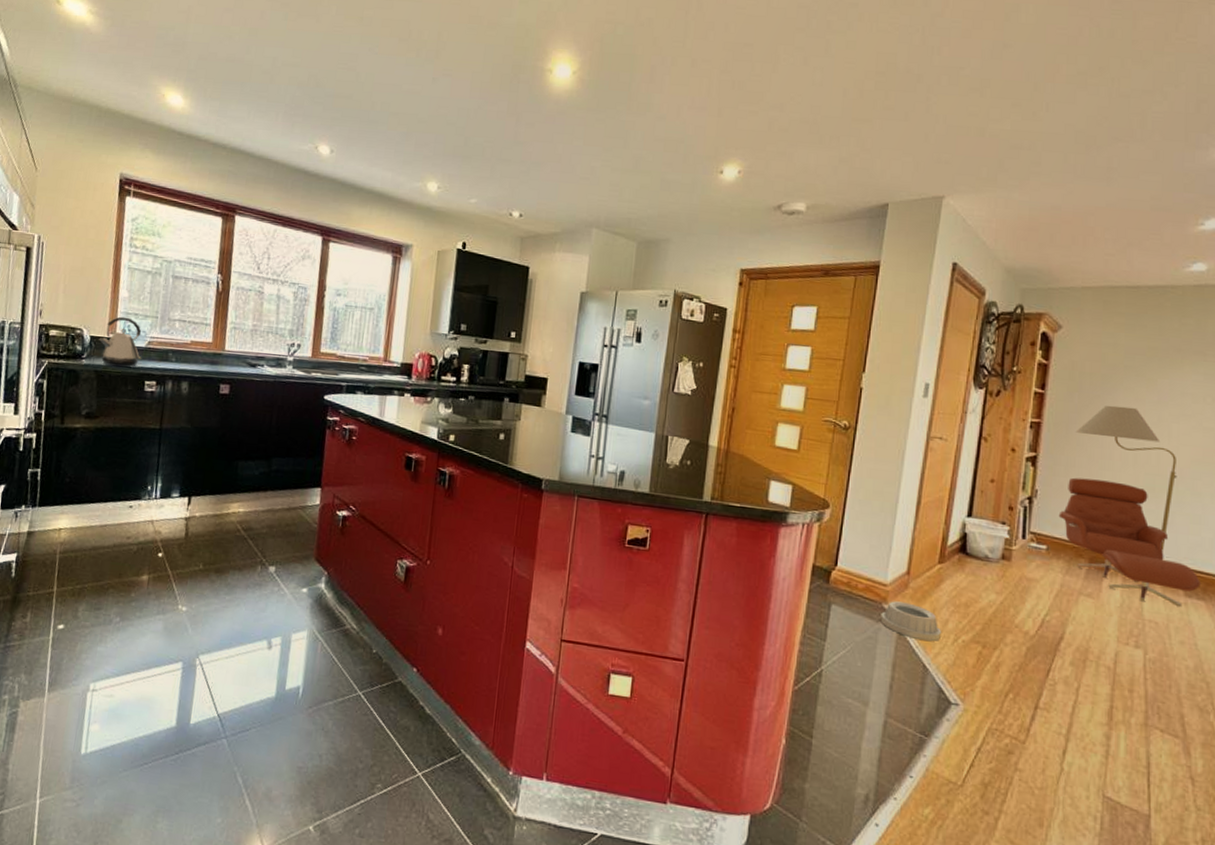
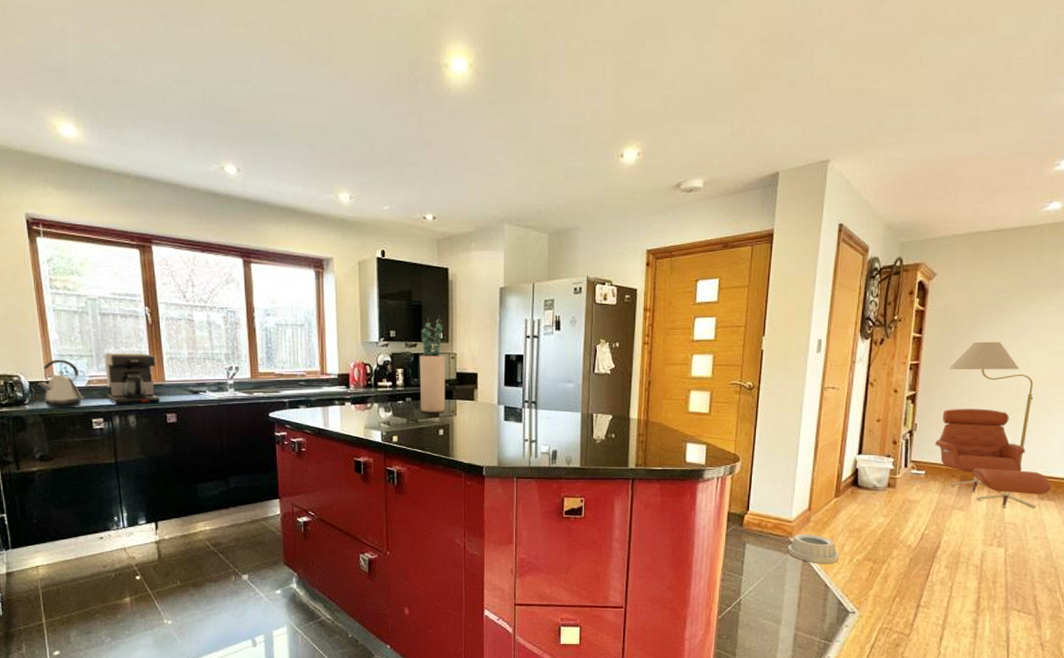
coffee maker: none [164,315,219,373] -> present [104,352,160,405]
vase: none [482,312,518,417] -> present [420,314,446,414]

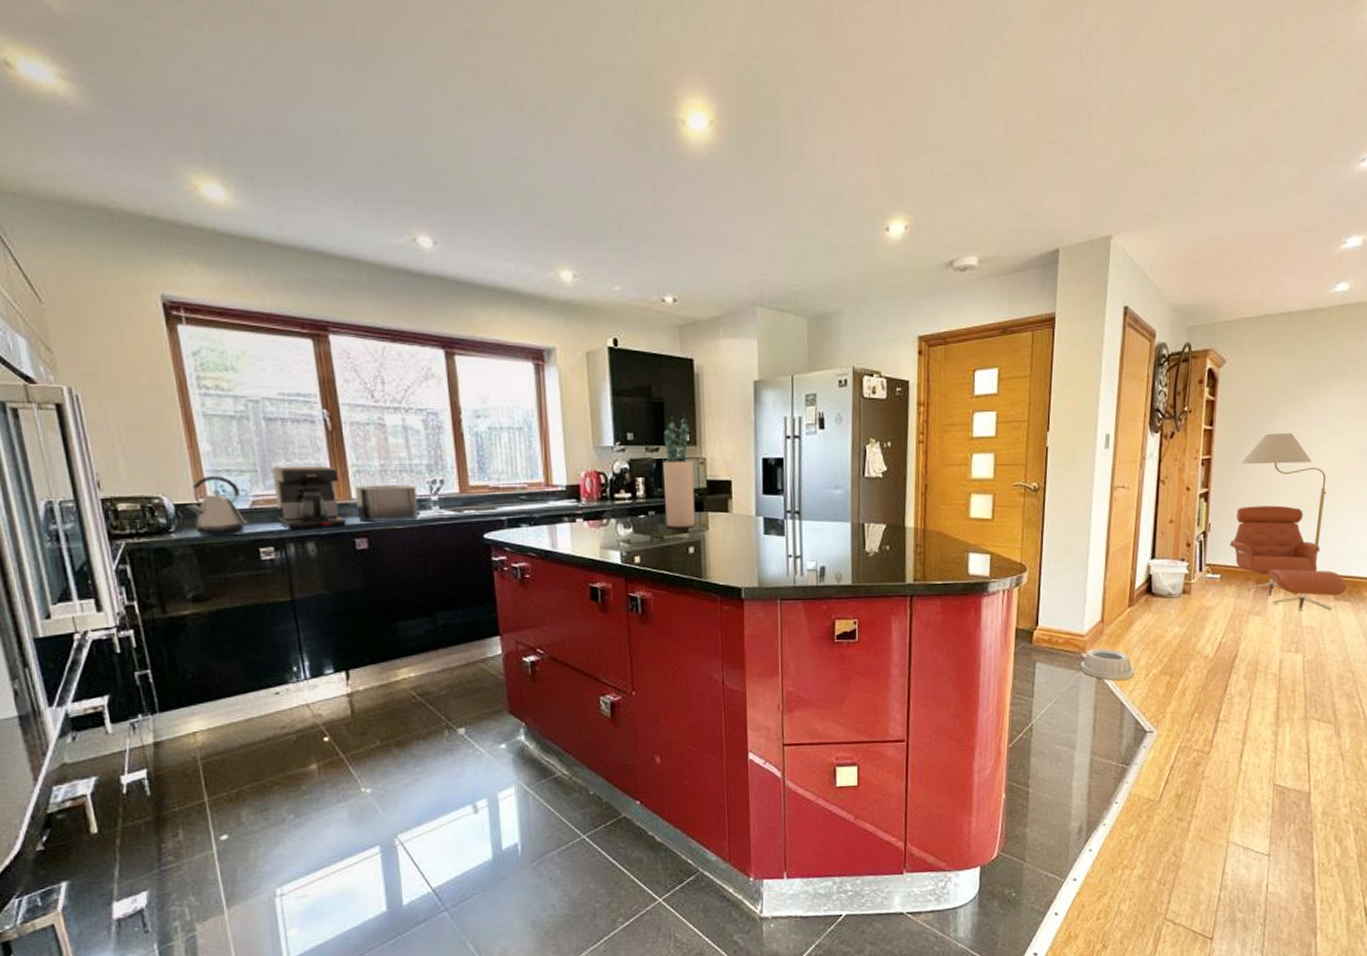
toaster: none [167,370,219,401] -> present [354,484,420,523]

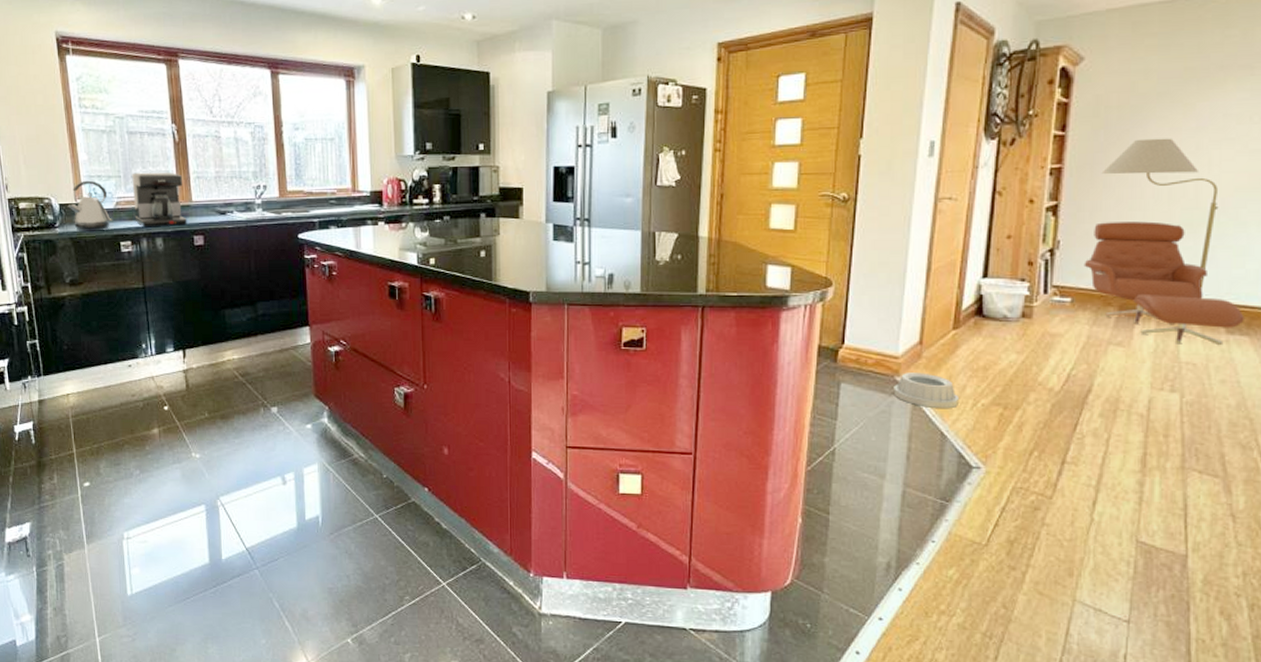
toaster: present [354,484,420,523] -> none [194,189,246,223]
vase: present [663,412,696,530] -> none [459,123,488,234]

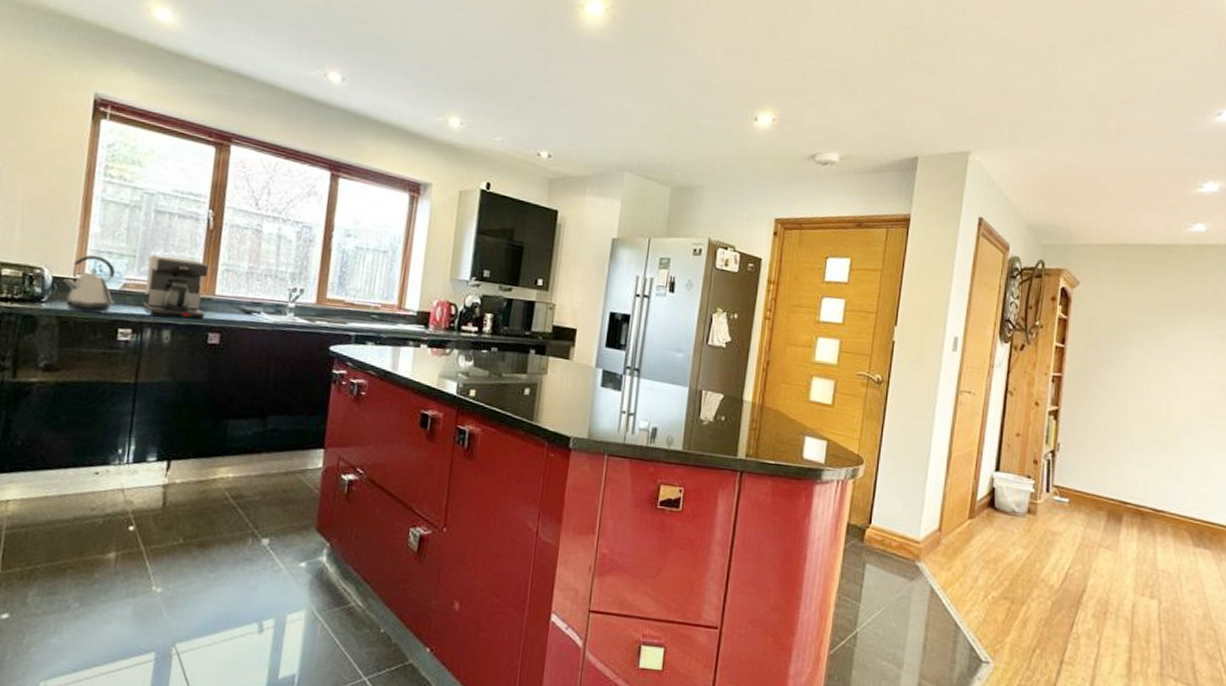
pet bowl: present [893,373,960,409] -> none [914,558,973,599]
armchair: present [1084,221,1244,344] -> none [1079,431,1207,556]
floor lamp: present [1101,138,1219,288] -> none [1093,359,1184,502]

